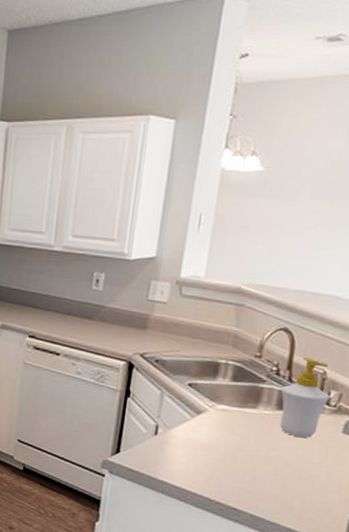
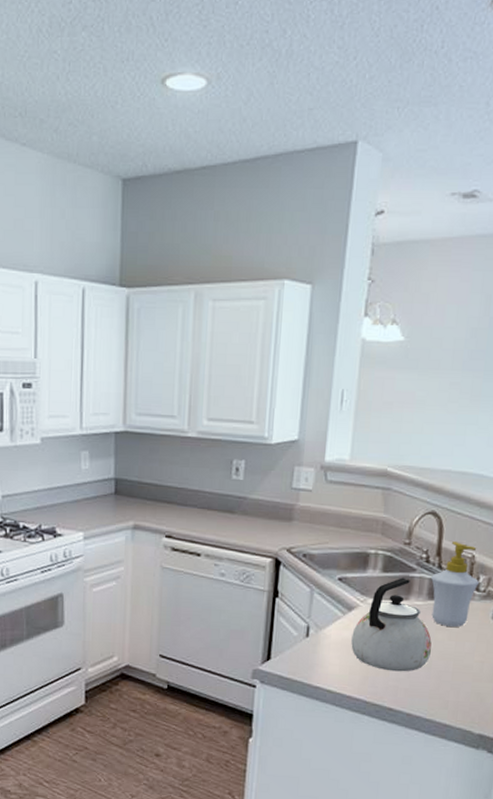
kettle: none [198,387,279,476] -> present [351,577,432,672]

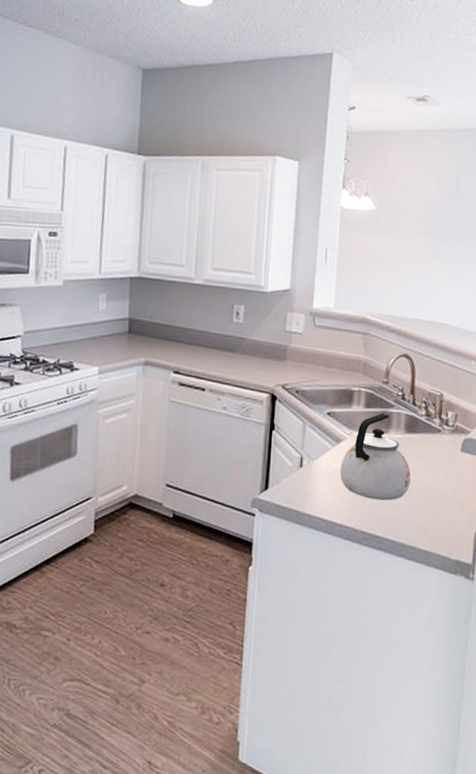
soap bottle: present [431,542,479,627] -> none [407,381,448,459]

